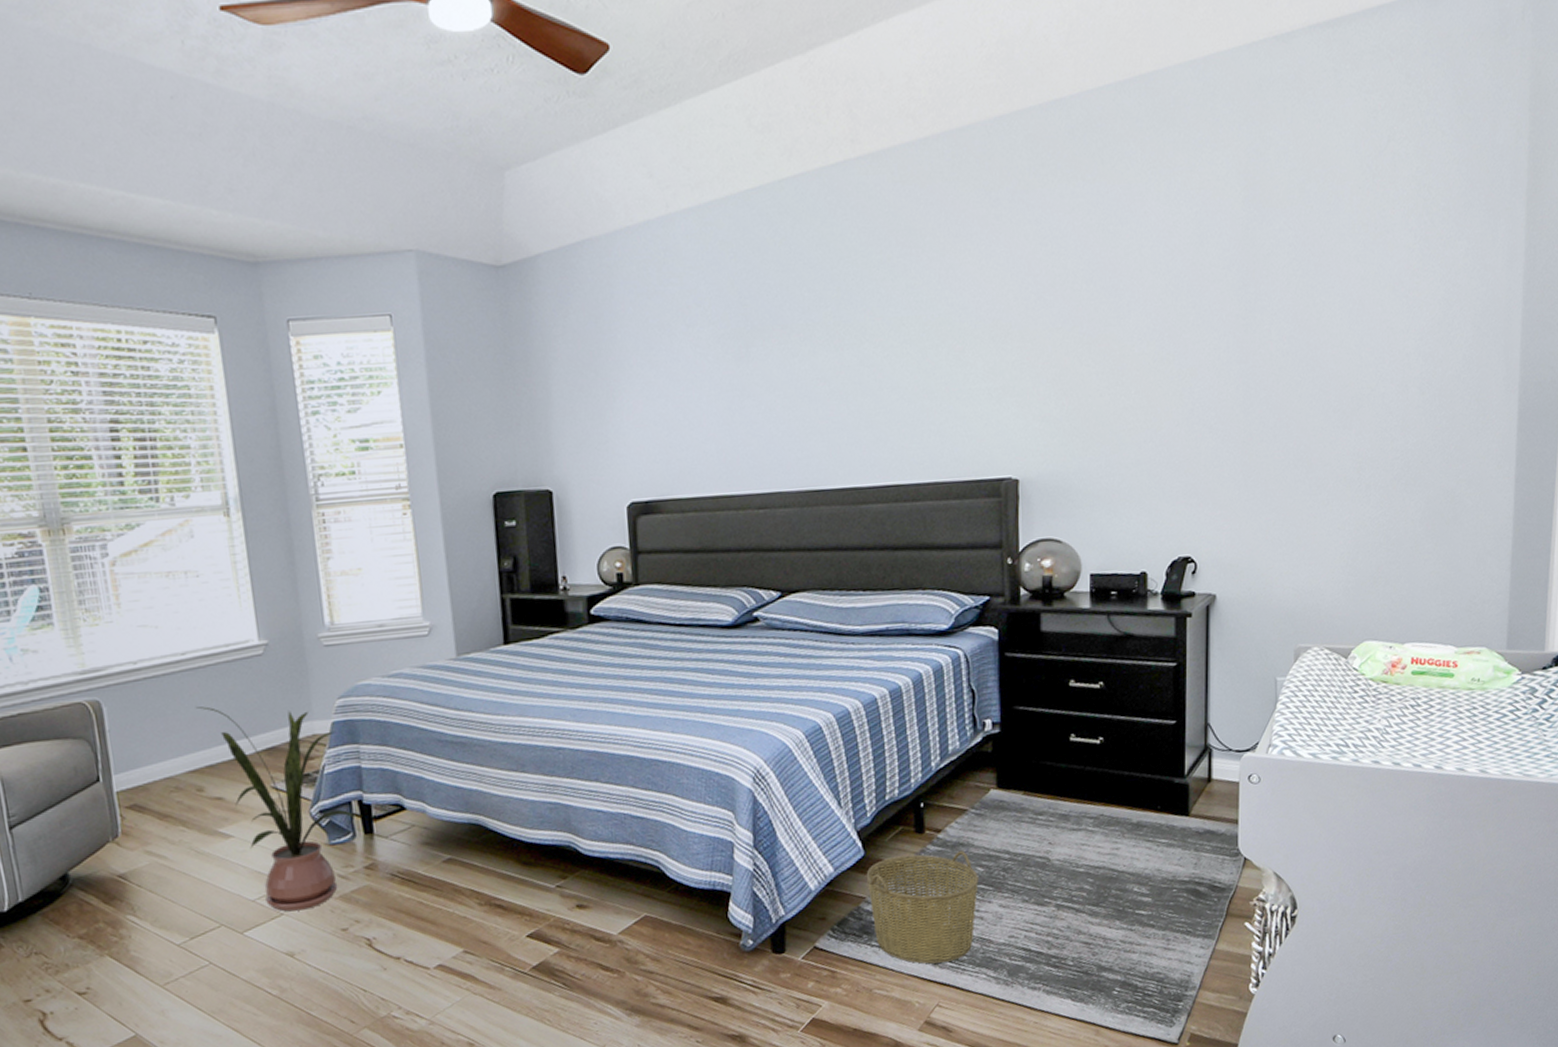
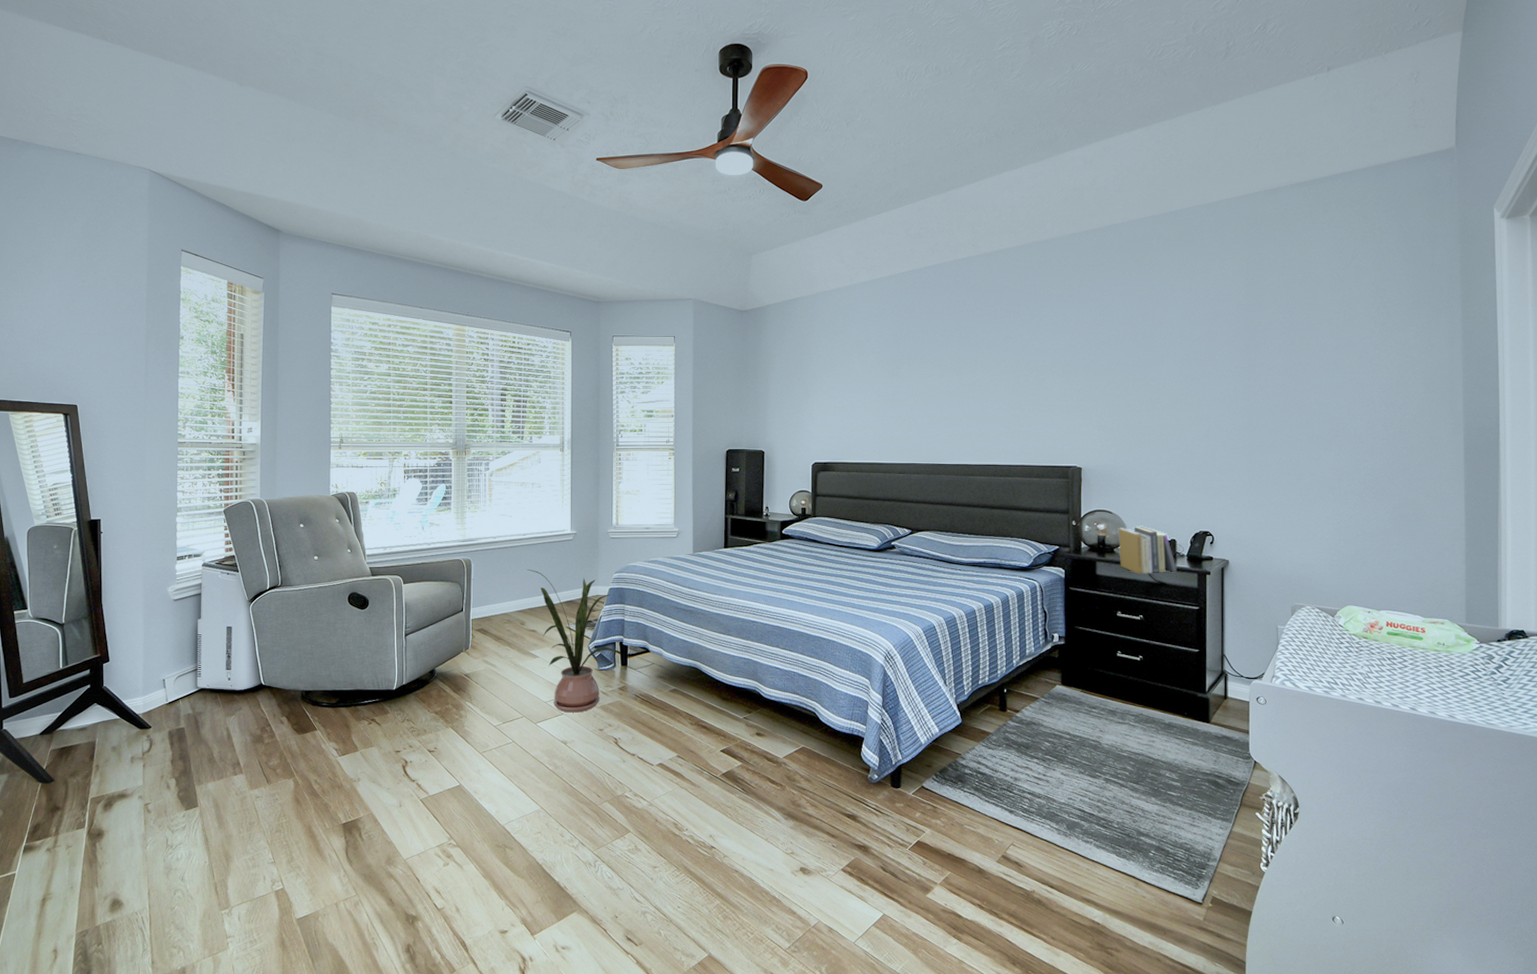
basket: present [866,850,979,964] -> none [962,727,1046,811]
books: none [1070,558,1149,626] -> present [1118,527,1178,574]

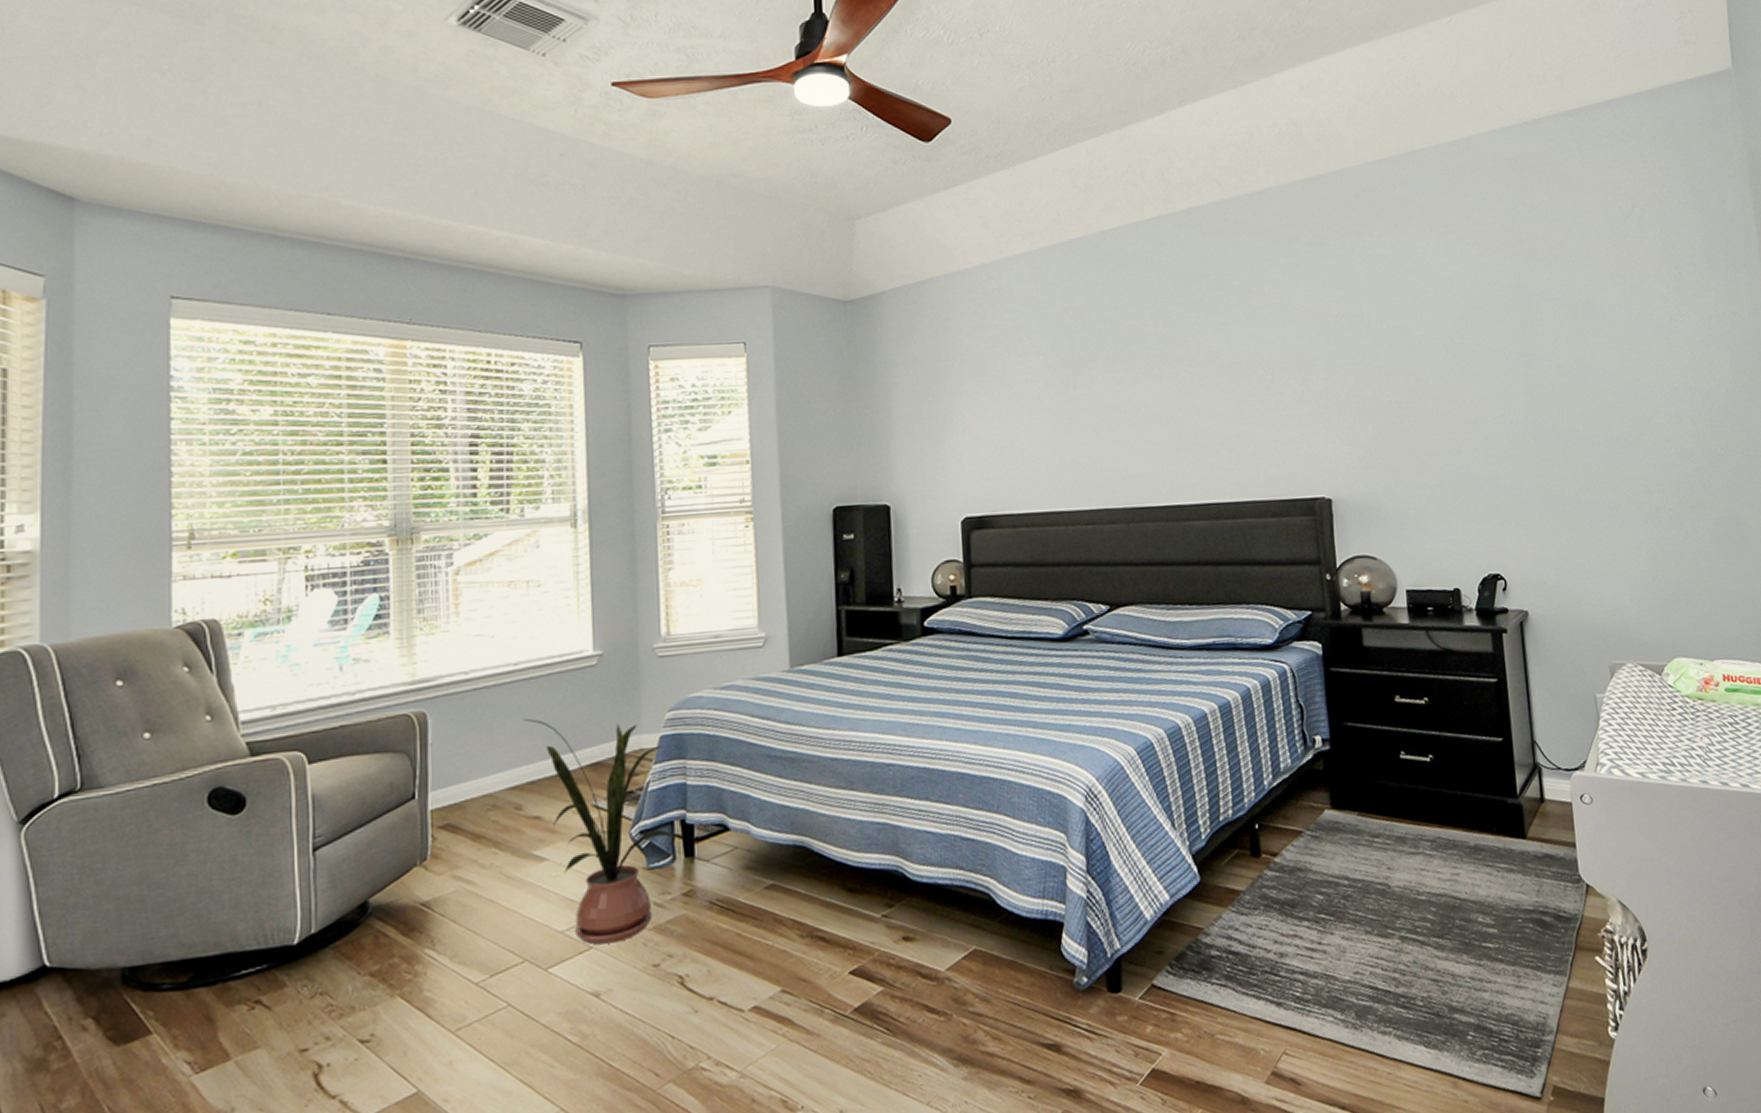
books: present [1118,527,1178,574] -> none [1386,574,1466,641]

